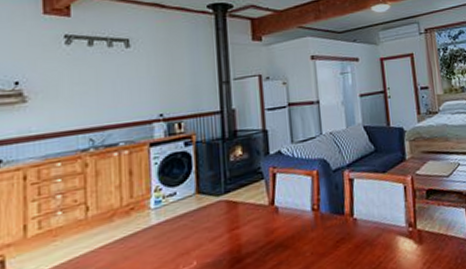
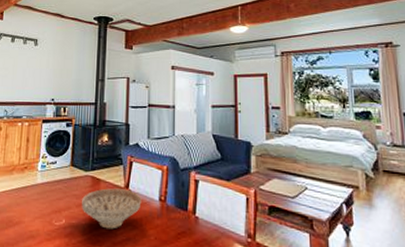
decorative bowl: none [216,206,292,259] -> present [82,188,142,229]

